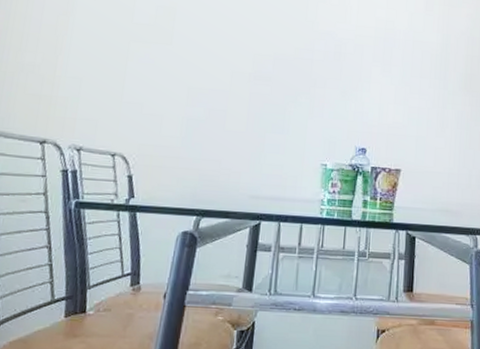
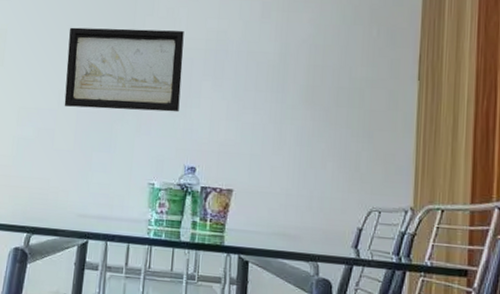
wall art: none [236,9,355,96] -> present [64,27,184,112]

